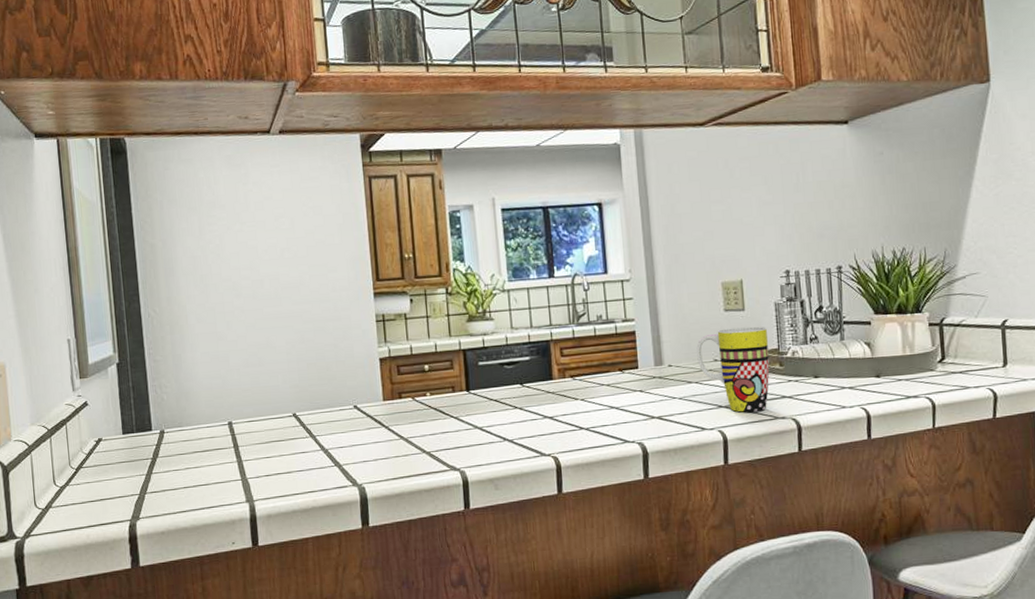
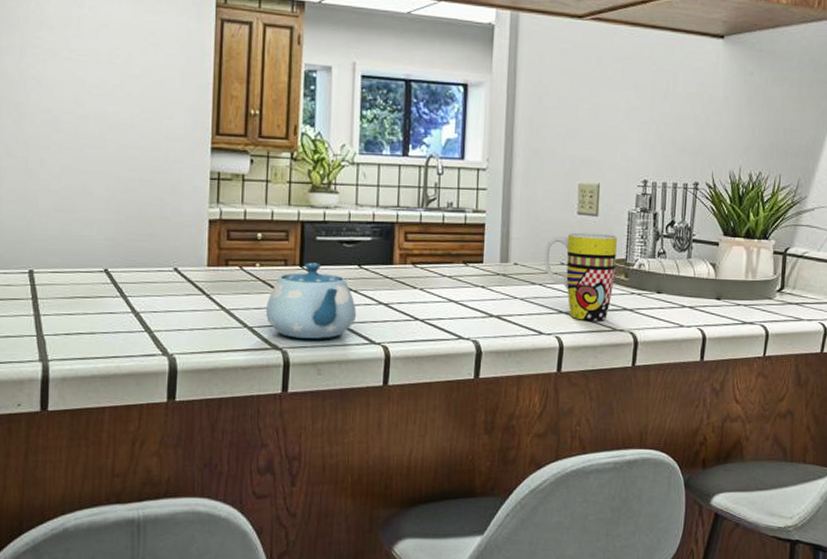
teapot: none [440,386,525,458] -> present [265,262,357,339]

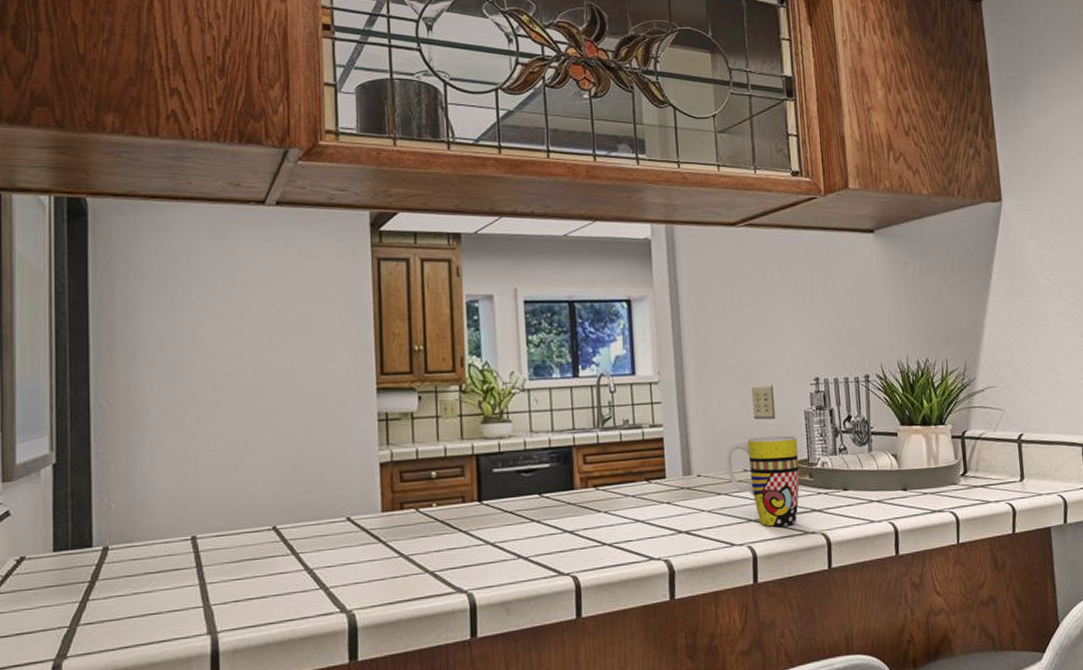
teapot: present [265,262,357,339] -> none [446,496,542,579]

